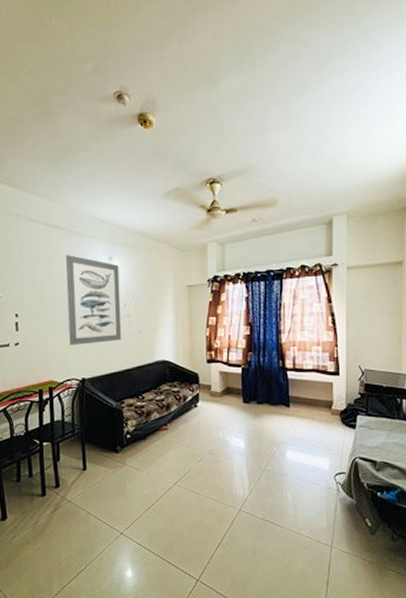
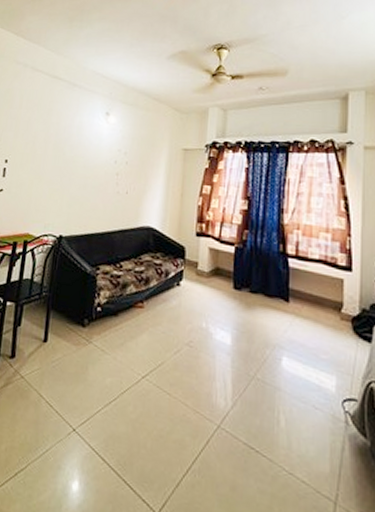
wall art: present [65,255,122,345] -> none [53,106,115,200]

